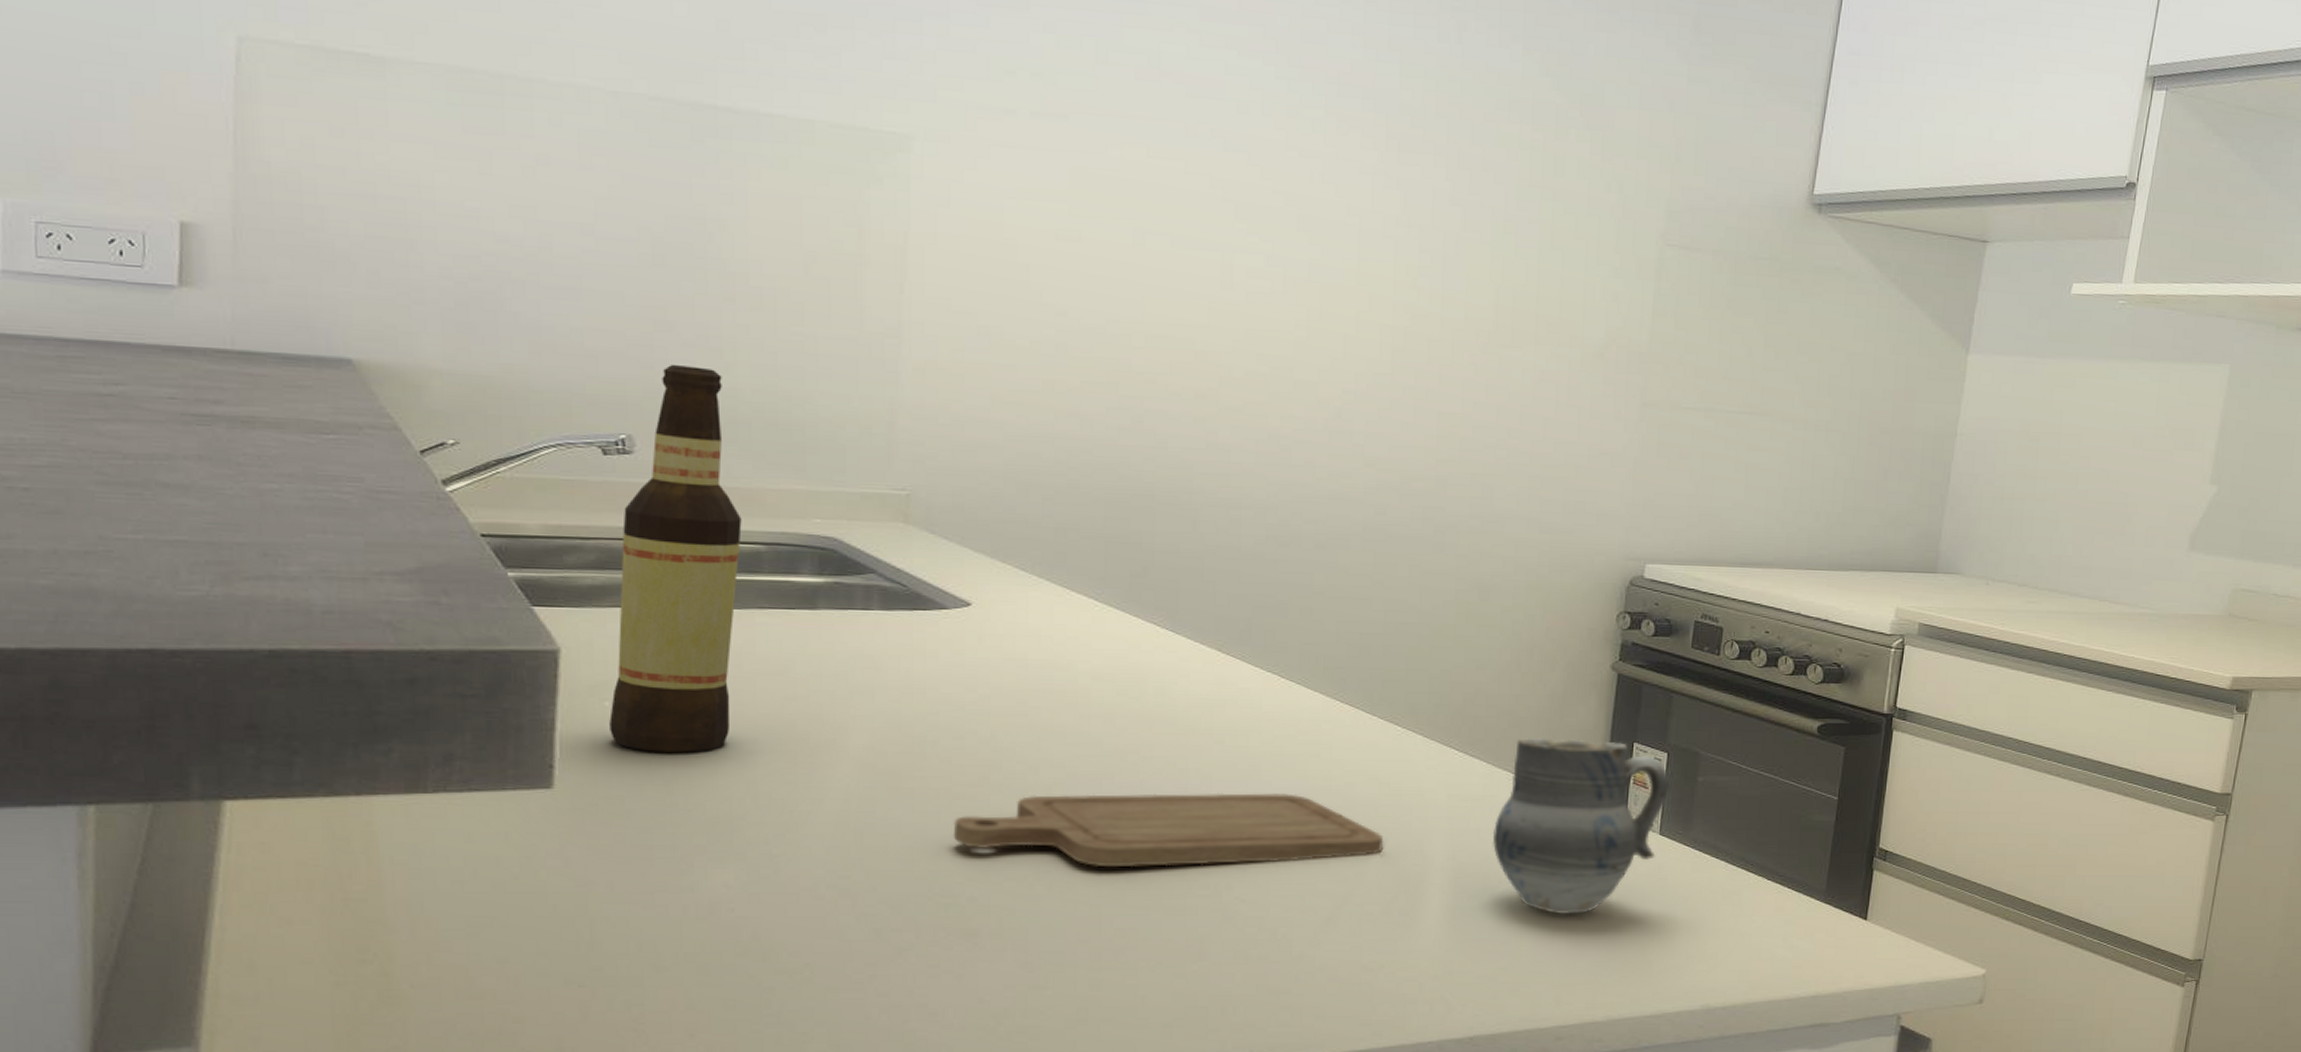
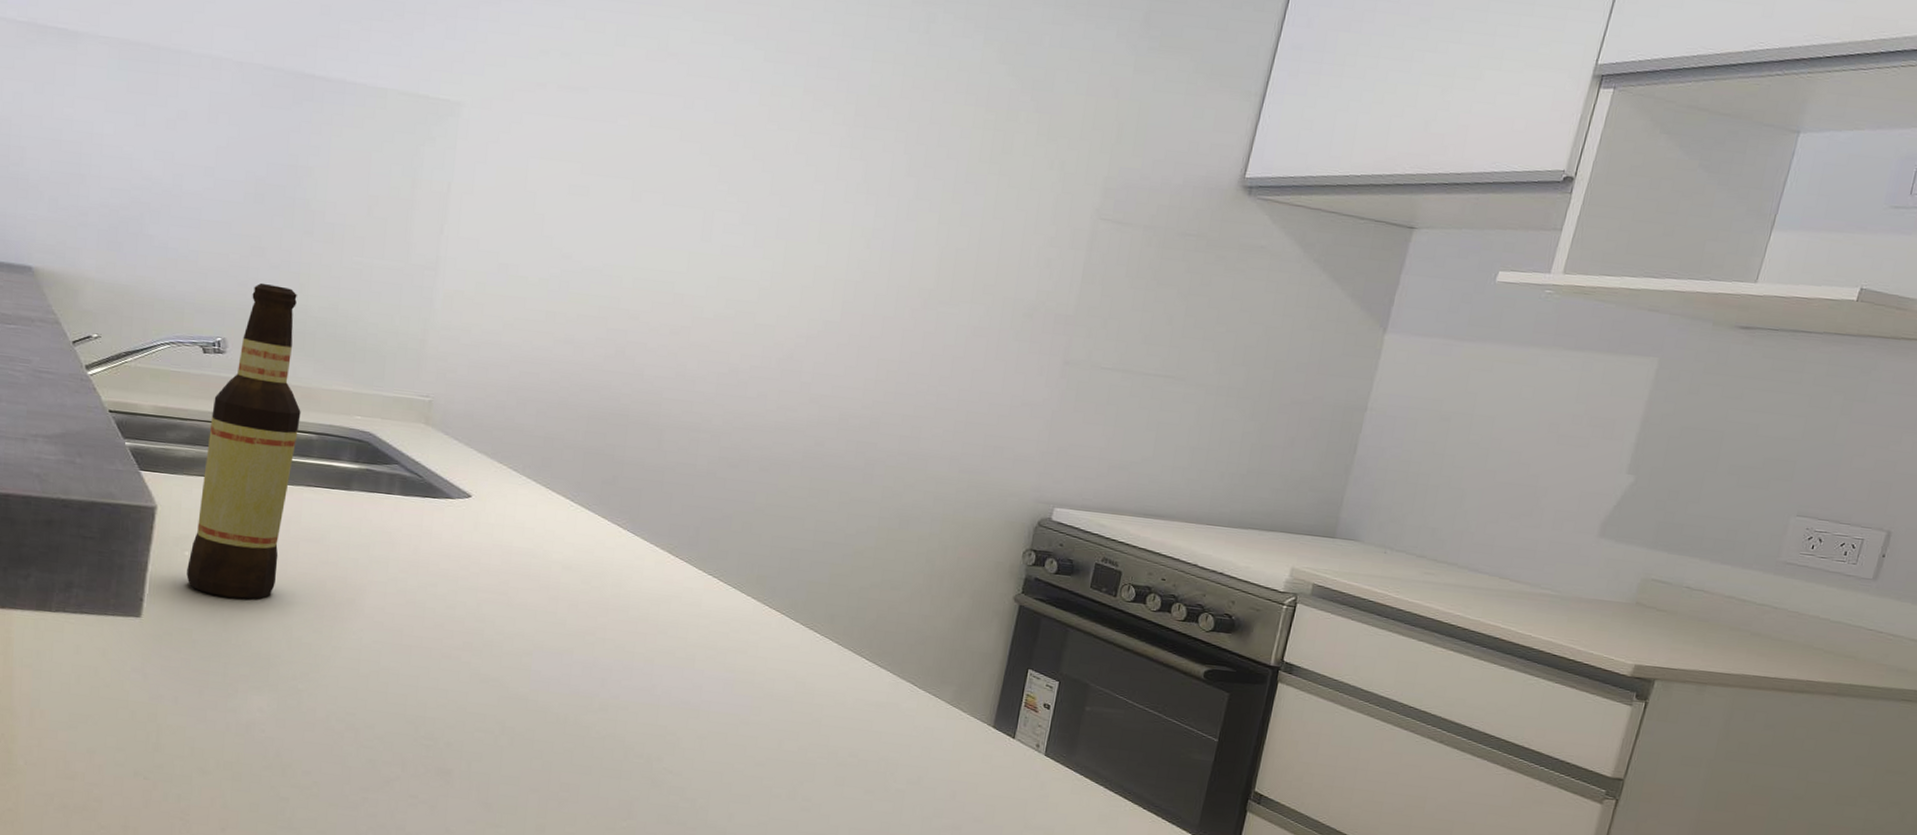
chopping board: present [953,793,1384,868] -> none [438,661,796,745]
cup: present [1493,738,1670,915] -> none [891,654,1059,819]

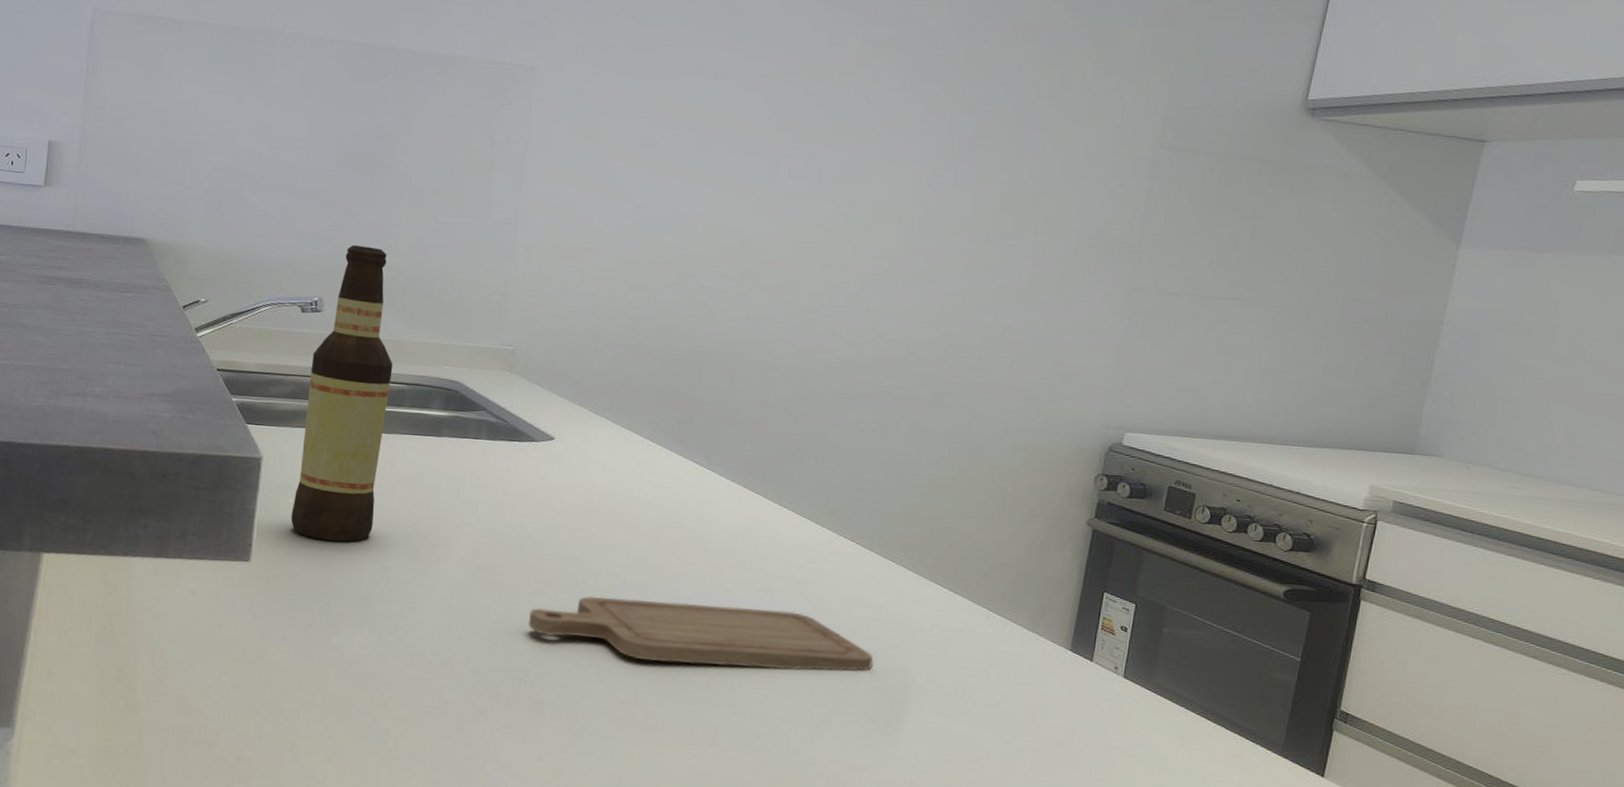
chopping board: none [438,661,796,745] -> present [528,596,874,672]

